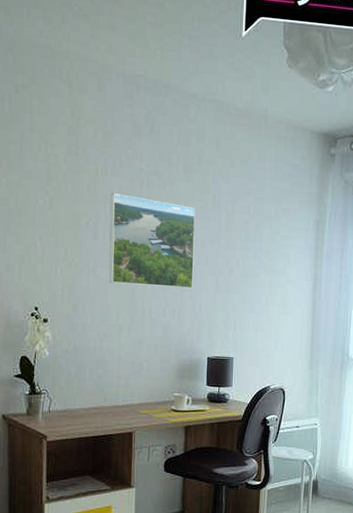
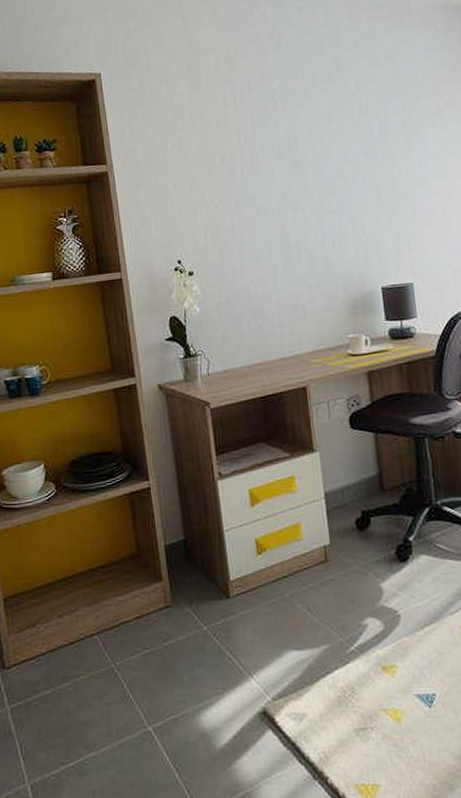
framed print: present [108,192,196,289] -> none [243,119,352,221]

